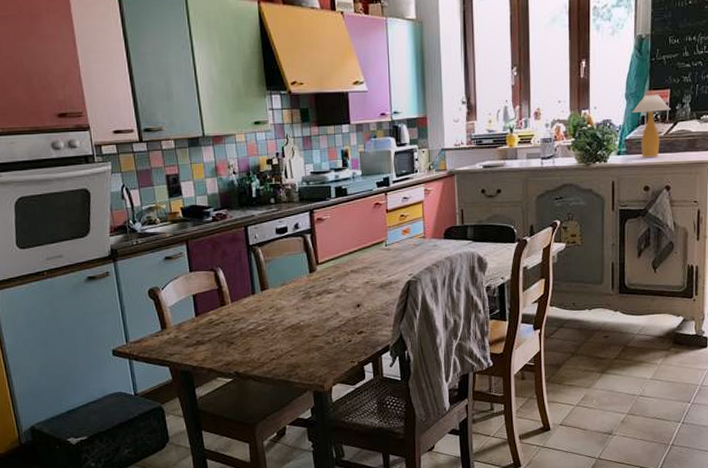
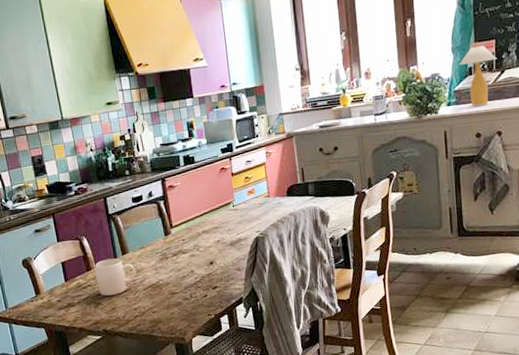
mug: none [229,294,276,335] -> present [95,258,136,296]

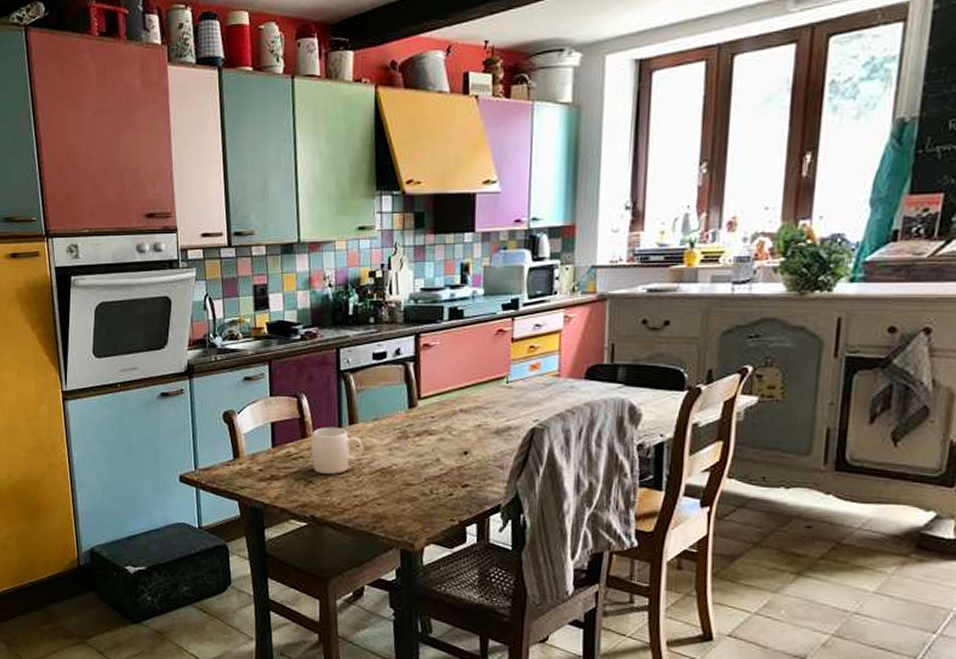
table lamp: present [459,41,498,107] -> none [879,193,944,288]

